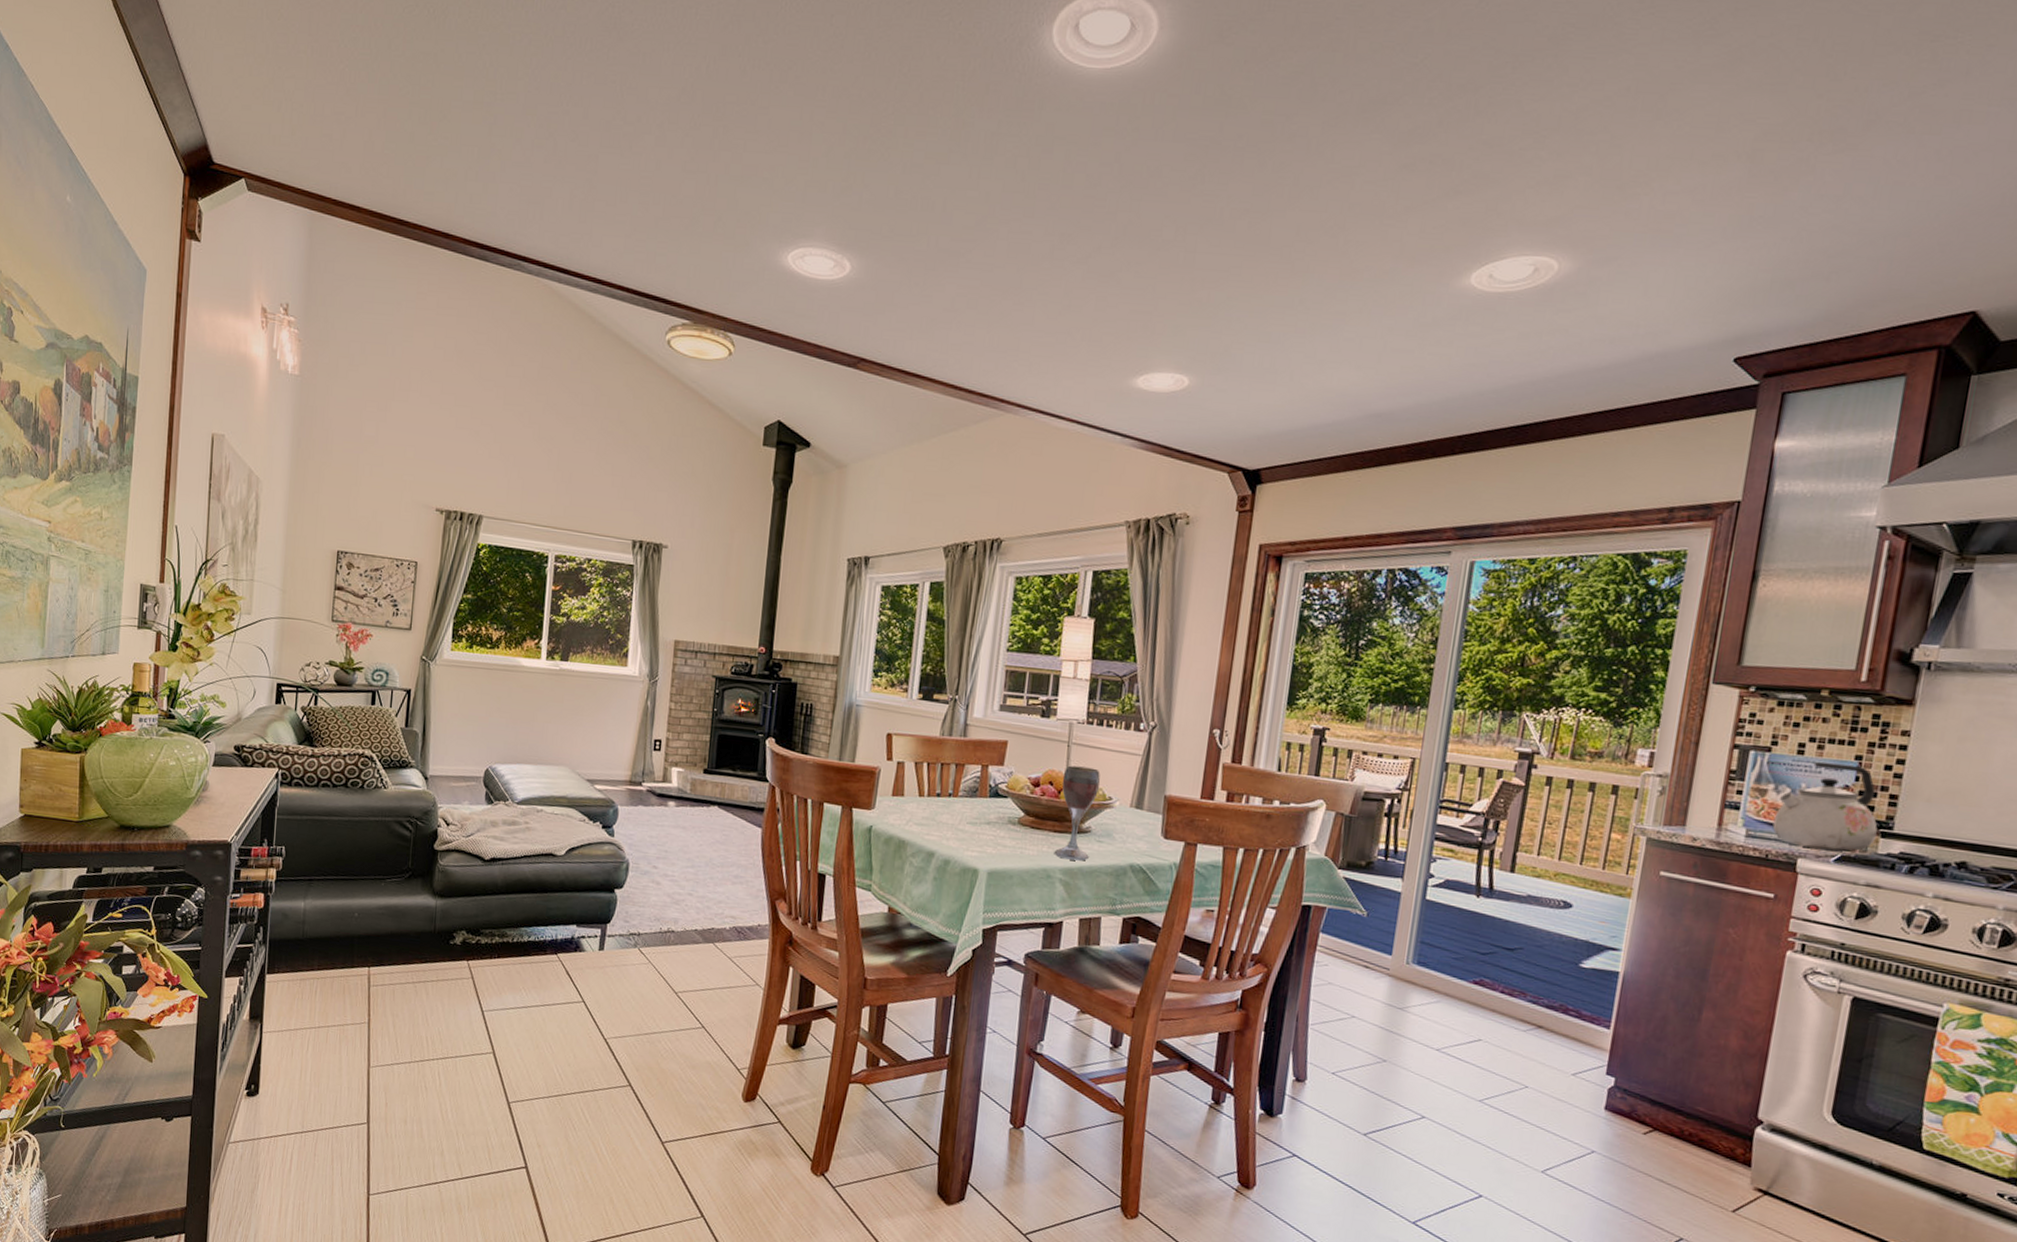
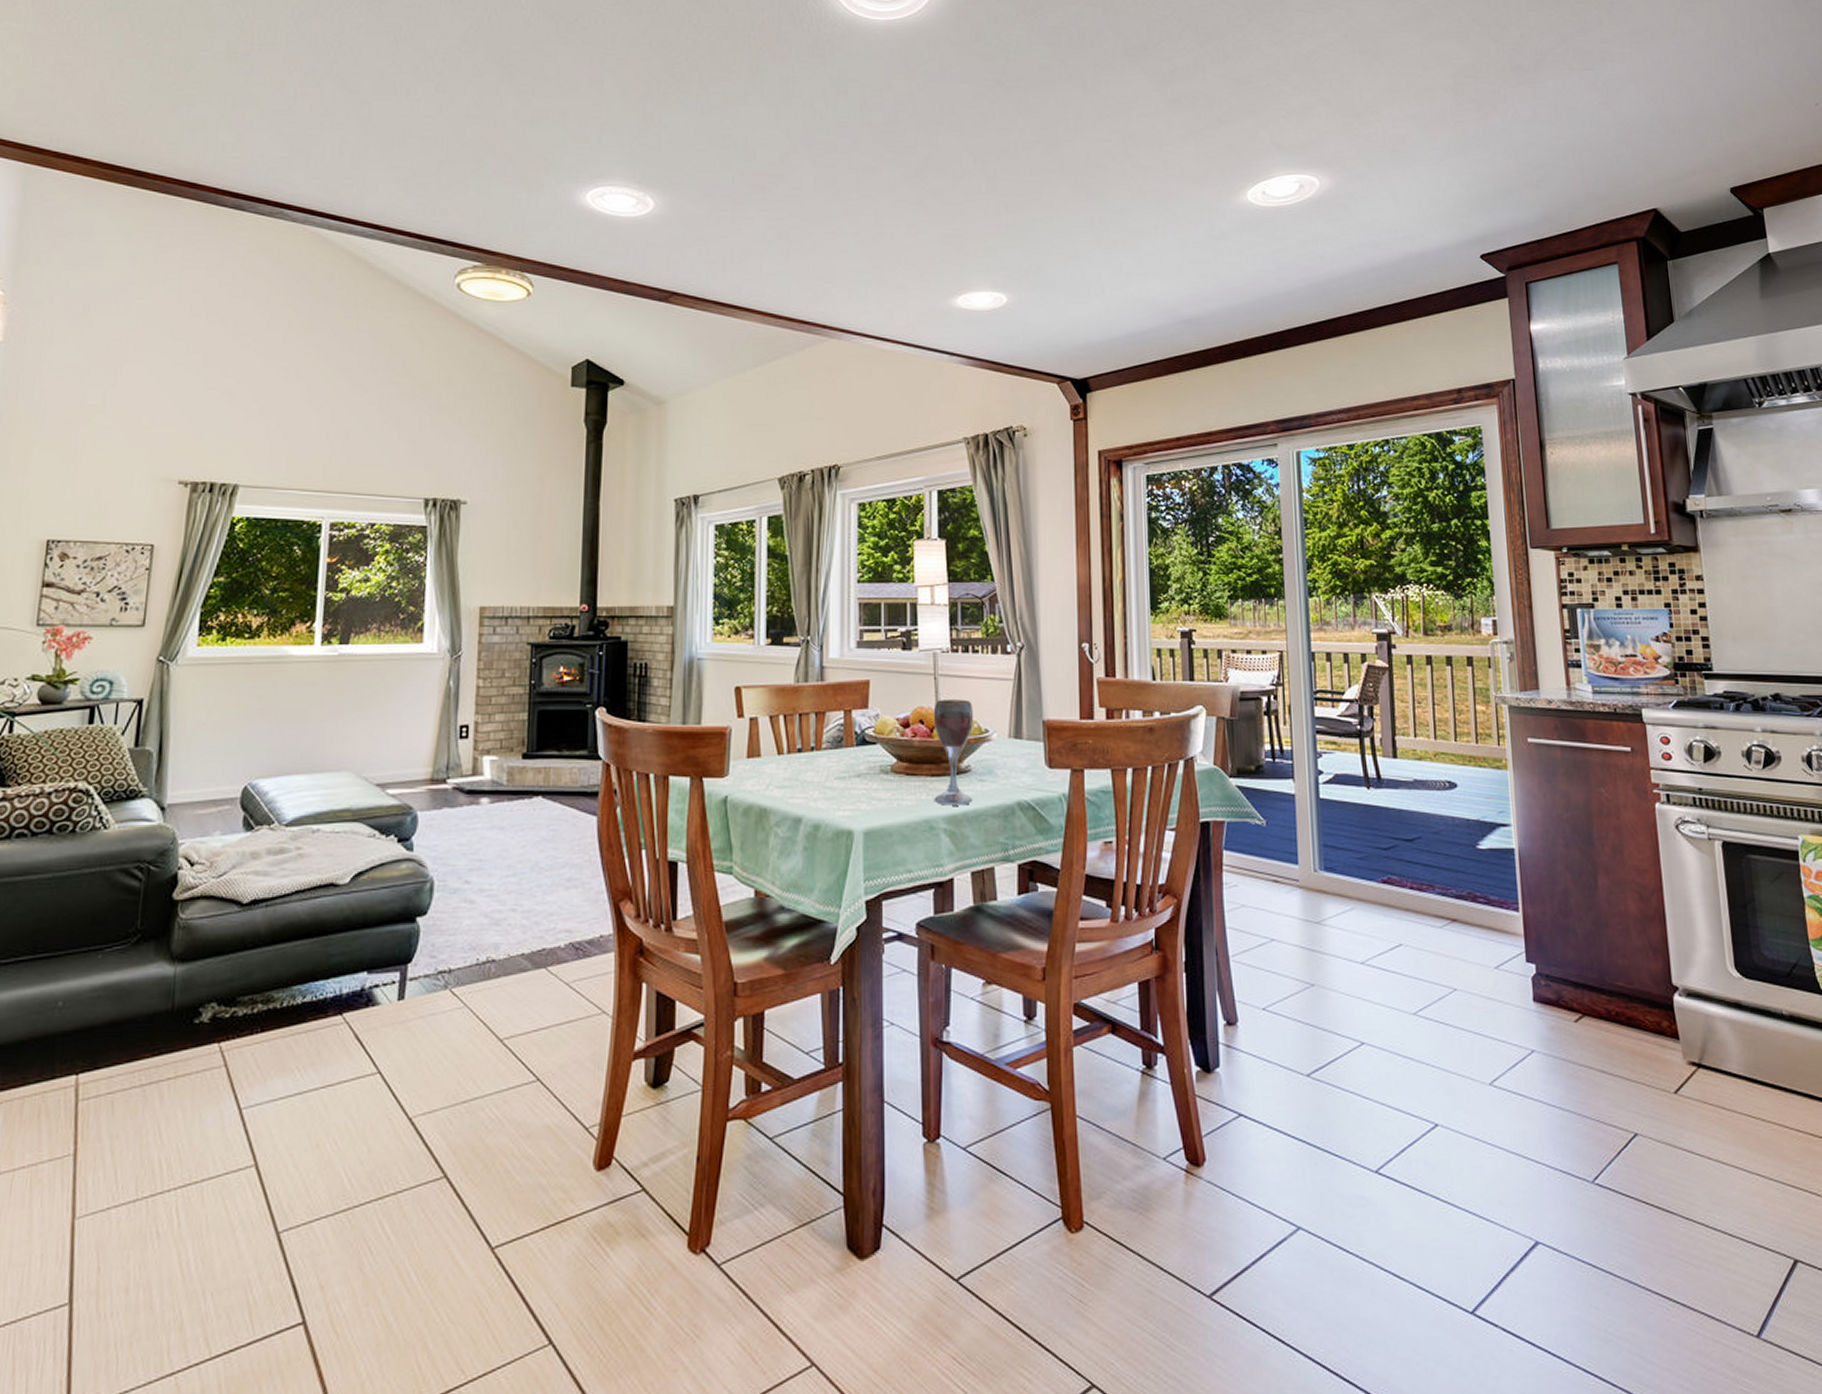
kettle: present [1772,761,1878,851] -> none [1612,612,1701,697]

